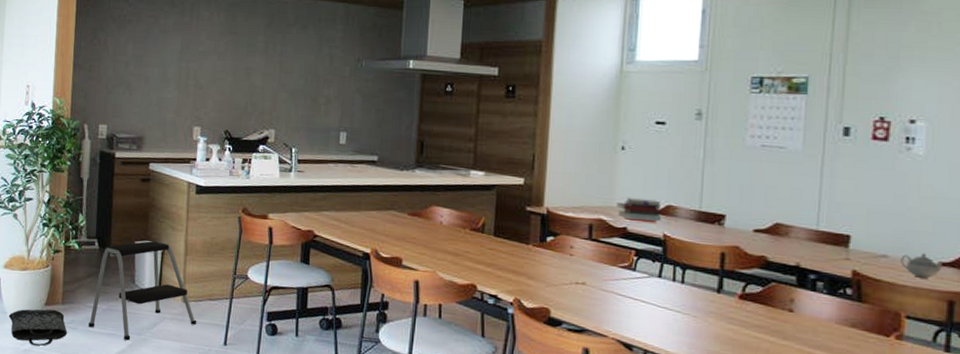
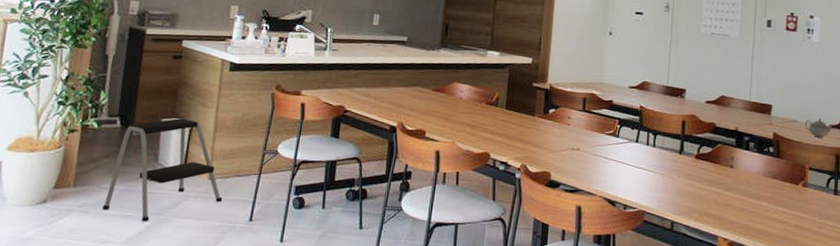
tote bag: present [8,309,67,346] -> none [8,192,77,233]
books: present [616,197,662,223] -> none [604,74,639,97]

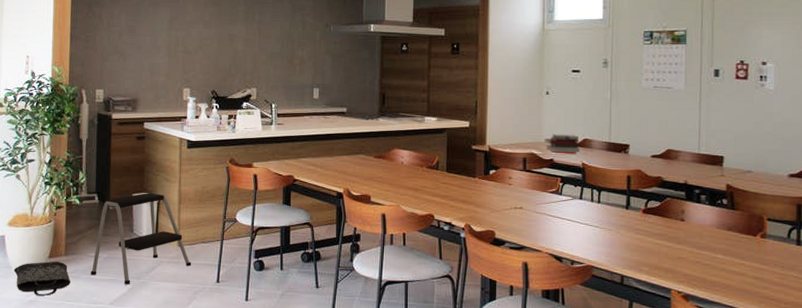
tote bag: none [8,192,77,233] -> present [13,261,71,296]
books: none [604,74,639,97] -> present [544,133,580,154]
teapot: present [805,118,832,138] -> none [761,167,791,188]

